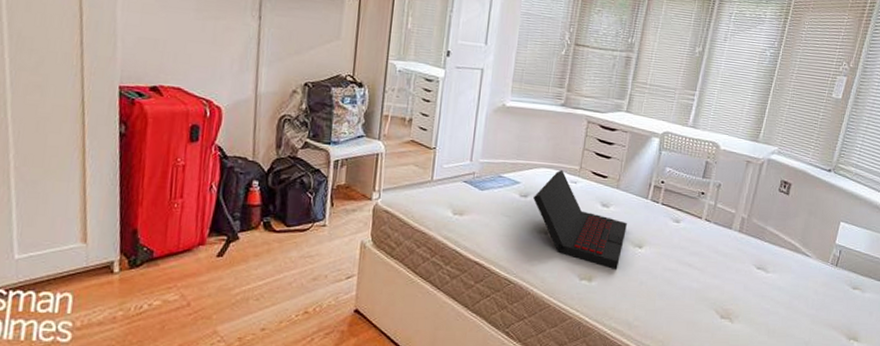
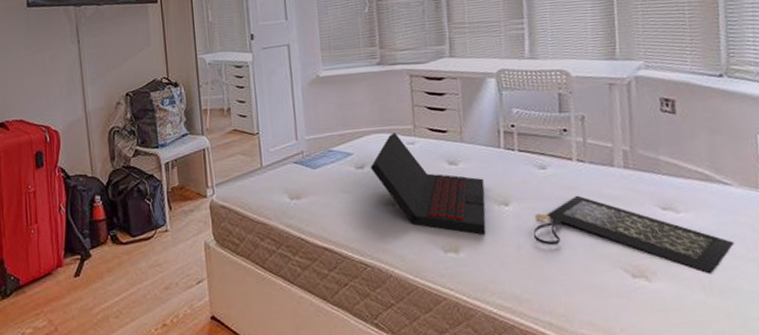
clutch bag: none [654,248,799,322] -> present [532,195,734,274]

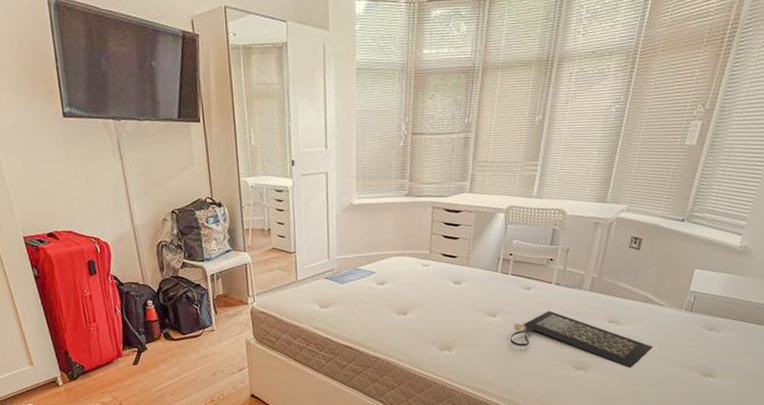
laptop: present [370,132,486,235] -> none [390,255,479,338]

